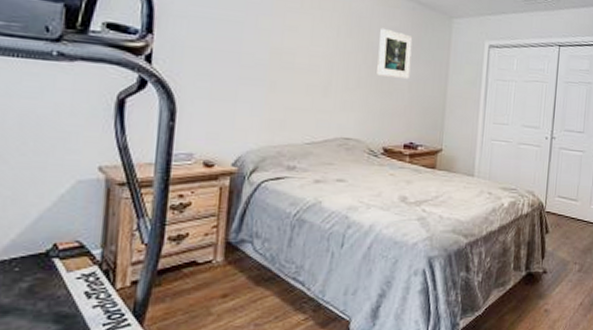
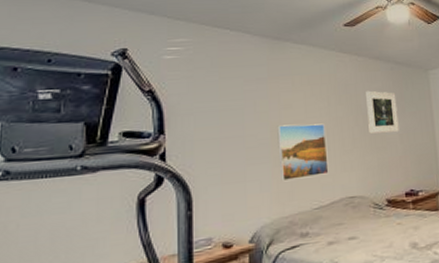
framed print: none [274,48,330,110] -> present [277,123,329,182]

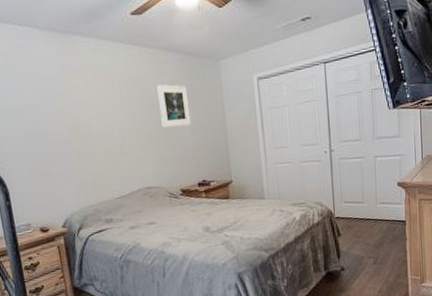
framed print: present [277,123,329,182] -> none [75,119,127,175]

